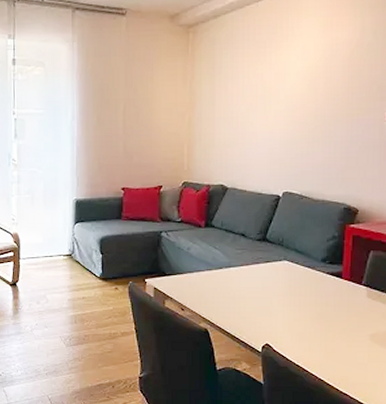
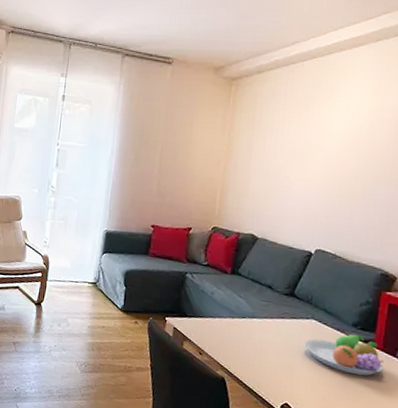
fruit bowl: none [279,269,351,307] -> present [304,334,384,376]

